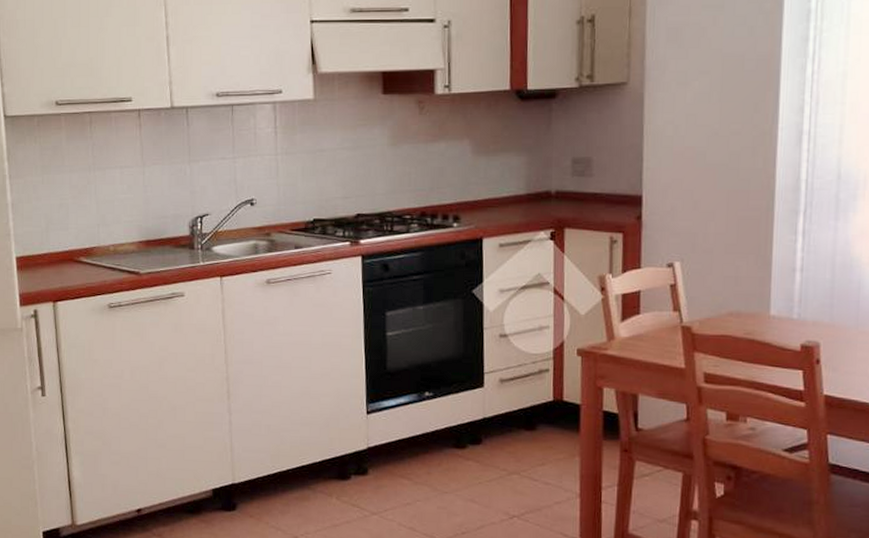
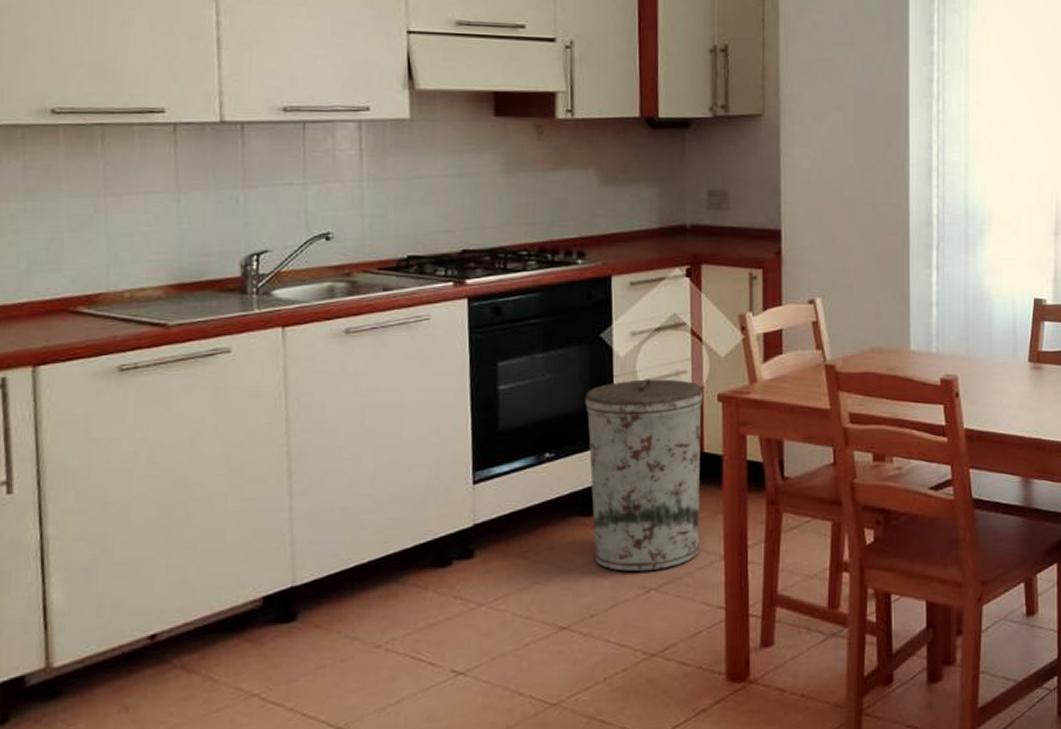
trash can: none [458,332,563,501] -> present [584,379,703,572]

